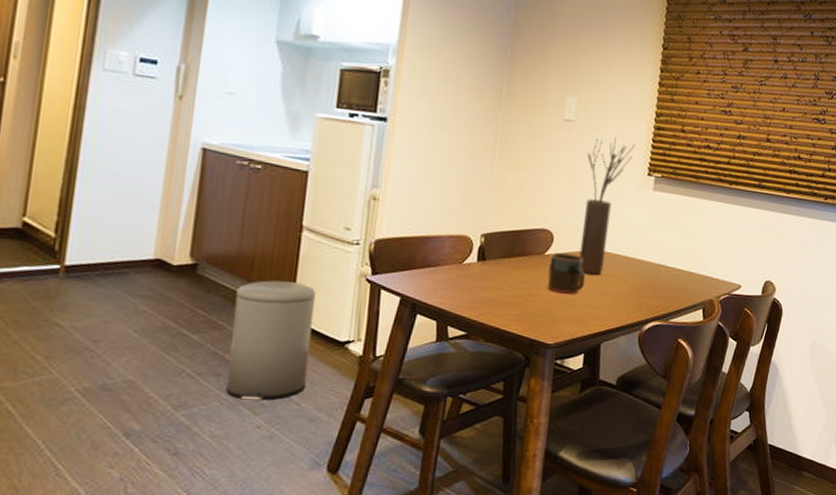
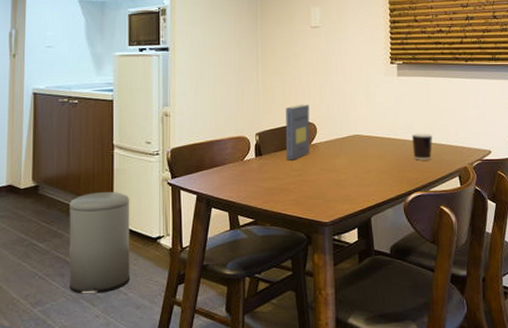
book: none [513,207,549,271] -> present [285,104,310,161]
mug: present [547,253,585,294] -> none [316,140,349,176]
vase: present [579,137,635,275] -> none [336,35,376,158]
mug: none [657,256,682,288] -> present [411,133,433,160]

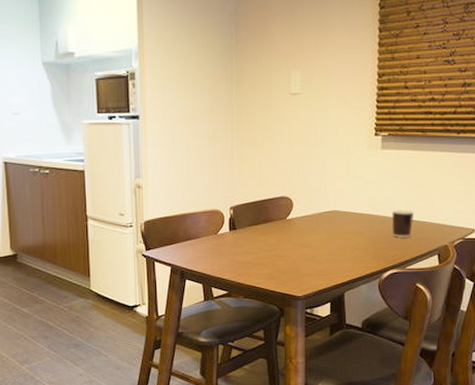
pedal bin: present [69,192,130,294] -> none [48,262,109,355]
book: present [285,104,310,161] -> none [260,177,286,235]

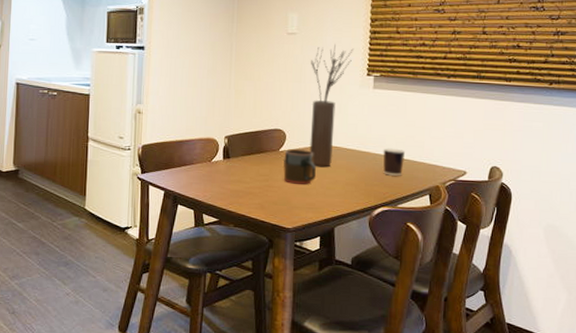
mug: none [291,215,324,252] -> present [283,148,316,184]
vase: none [316,103,360,233] -> present [309,44,353,167]

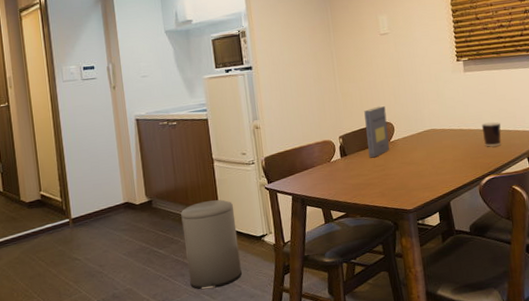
pedal bin: none [43,180,102,274] -> present [181,199,242,290]
book: none [253,110,280,166] -> present [364,106,390,158]
mug: present [283,148,316,184] -> none [395,136,426,169]
vase: present [309,44,353,167] -> none [405,38,441,150]

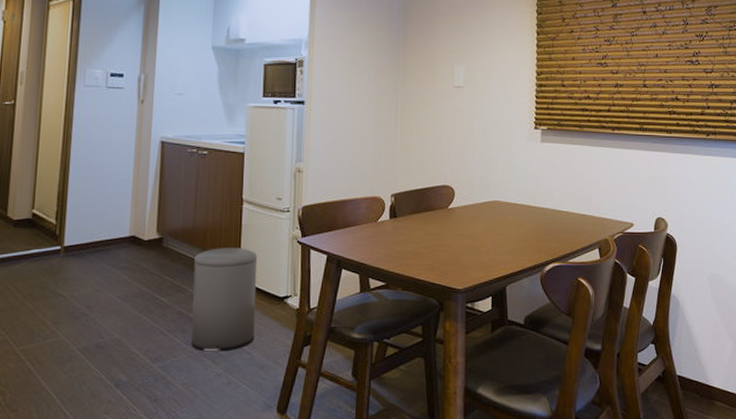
book: present [364,106,390,158] -> none [421,166,448,224]
mug: present [481,122,501,147] -> none [552,202,575,230]

